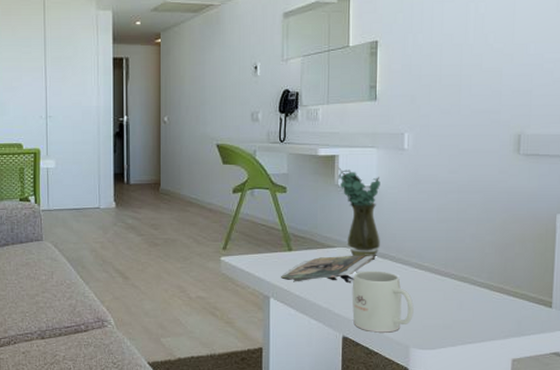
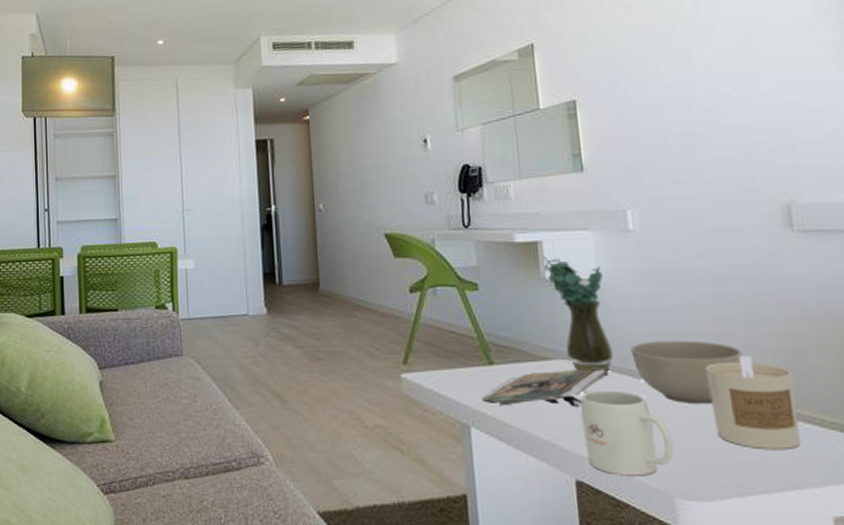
bowl: none [393,234,470,280] -> present [631,340,742,403]
candle: none [443,247,502,314] -> present [705,356,802,451]

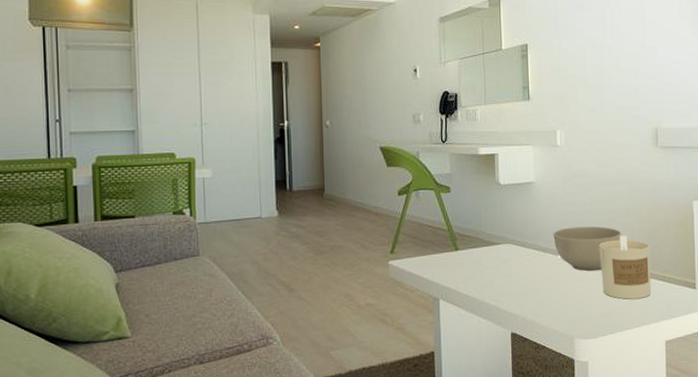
magazine: present [482,369,610,408] -> none [449,249,539,282]
vase: present [543,256,613,375] -> none [498,165,541,254]
mug: present [580,390,674,476] -> none [517,264,576,327]

